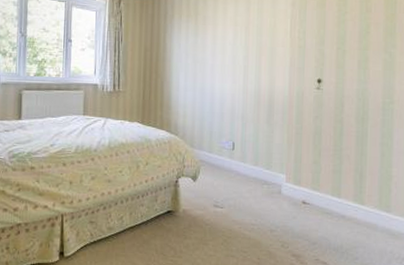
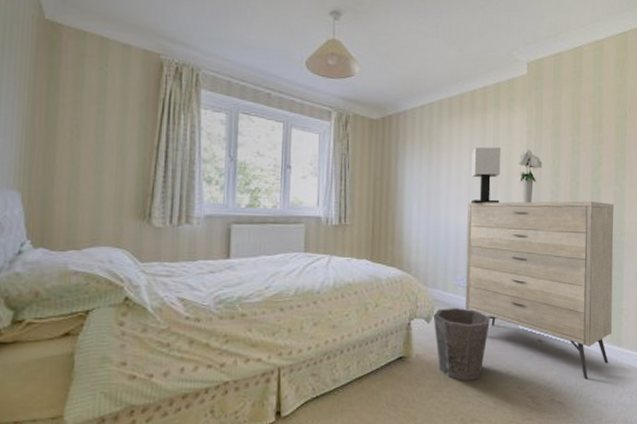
waste bin: none [199,168,254,237] -> present [433,308,490,381]
dresser: none [229,69,383,243] -> present [465,201,614,379]
table lamp: none [235,19,266,72] -> present [470,147,501,204]
bouquet: none [282,19,307,72] -> present [518,148,542,204]

